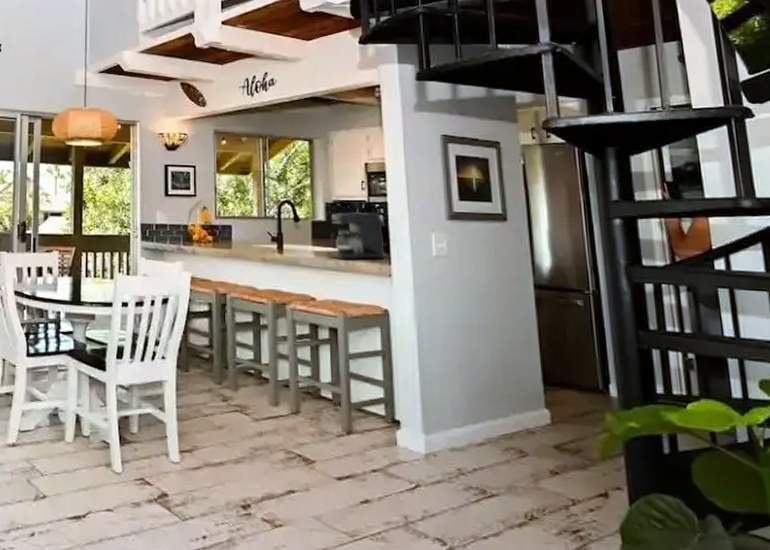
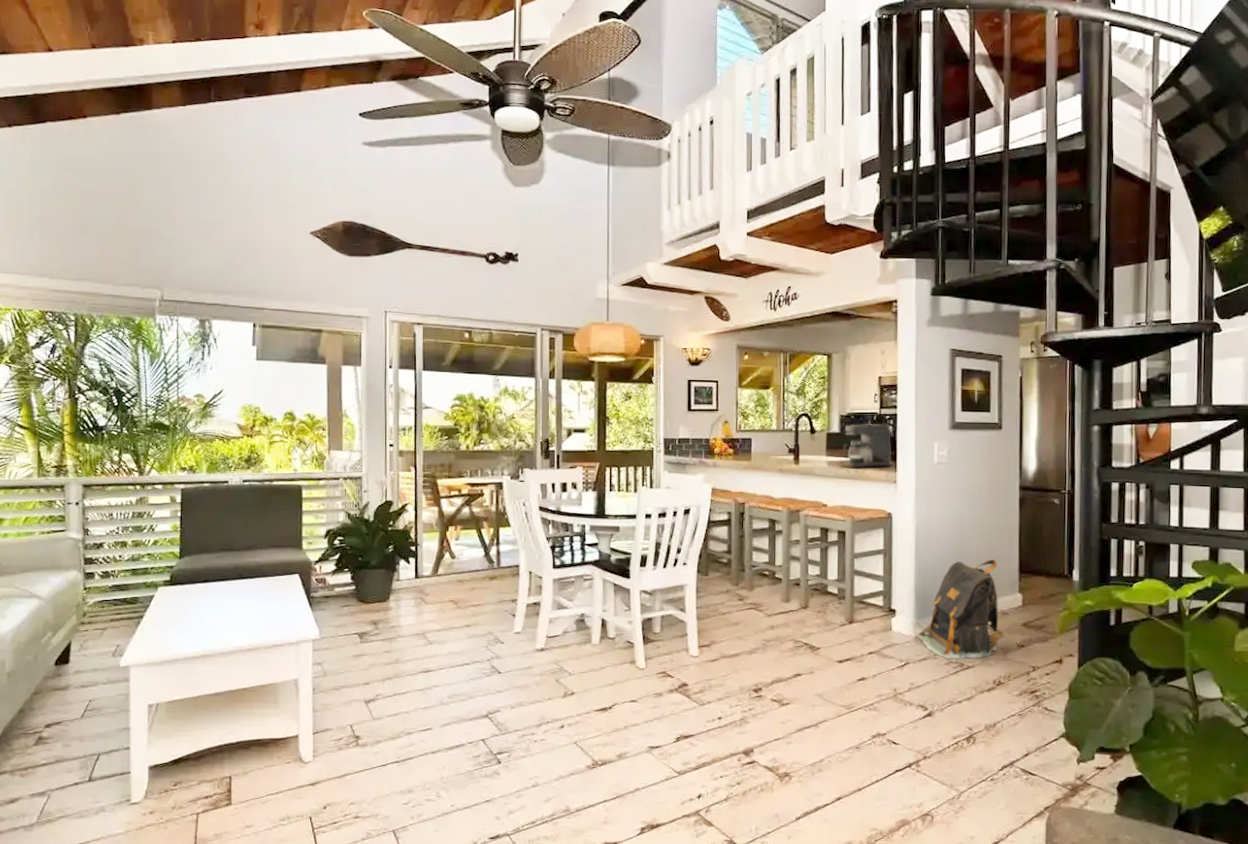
backpack: none [417,368,535,486] -> present [909,560,1006,660]

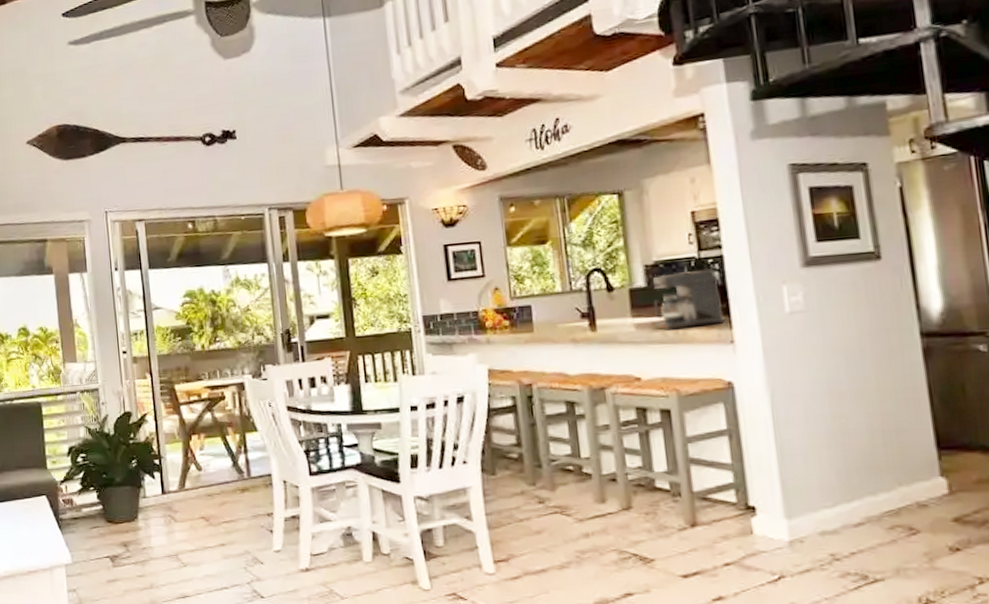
backpack: present [909,560,1006,660] -> none [778,434,929,571]

